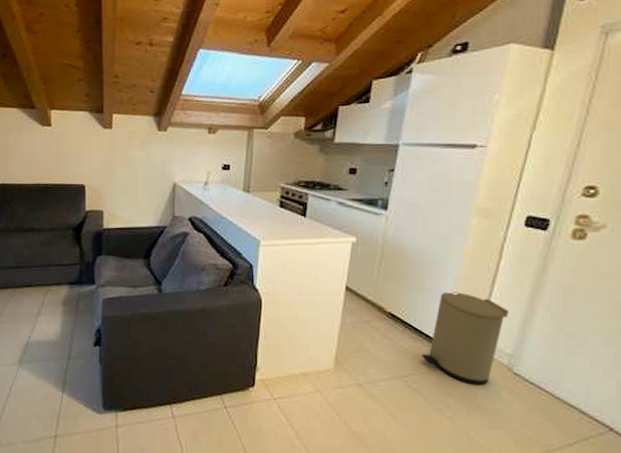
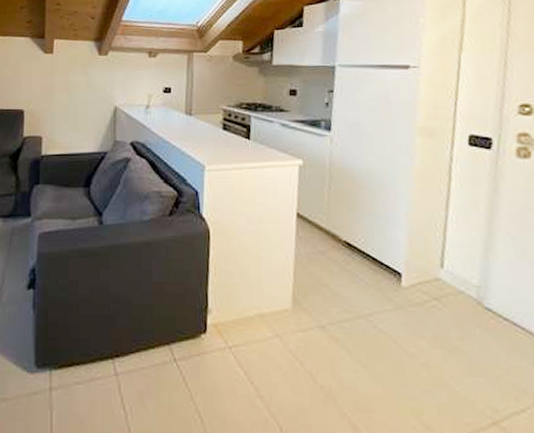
pedal bin: present [422,292,509,386] -> none [384,217,469,324]

